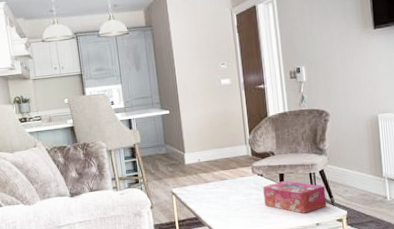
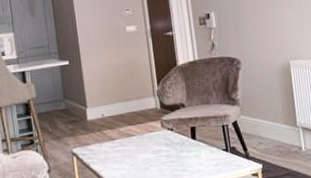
tissue box: present [262,181,327,214] -> none [172,134,242,170]

